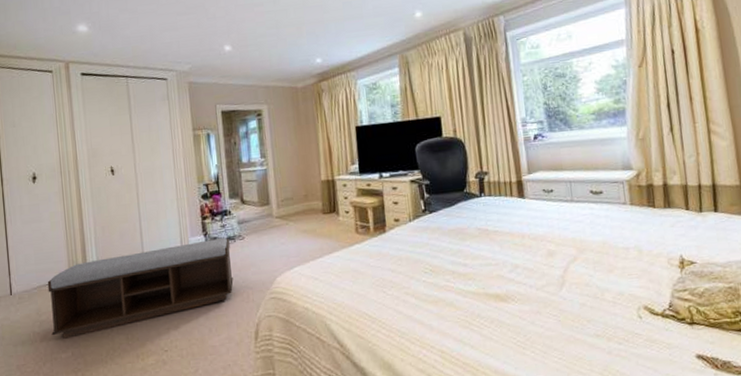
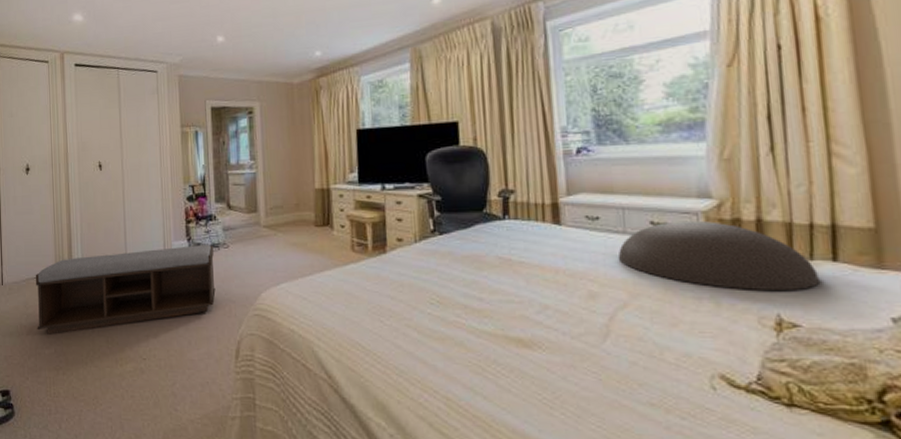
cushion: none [568,187,707,239] -> present [619,220,819,290]

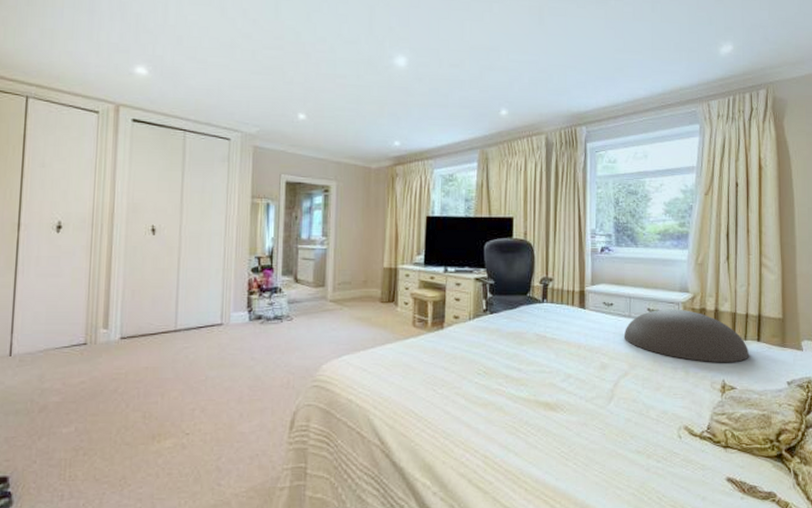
bench: present [35,245,216,335] -> none [54,317,276,411]

